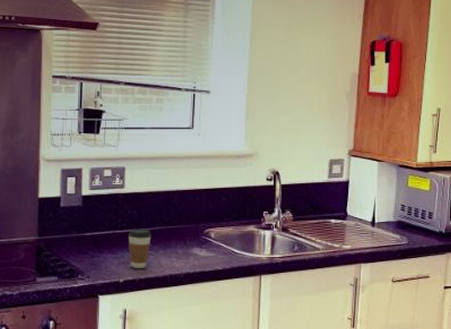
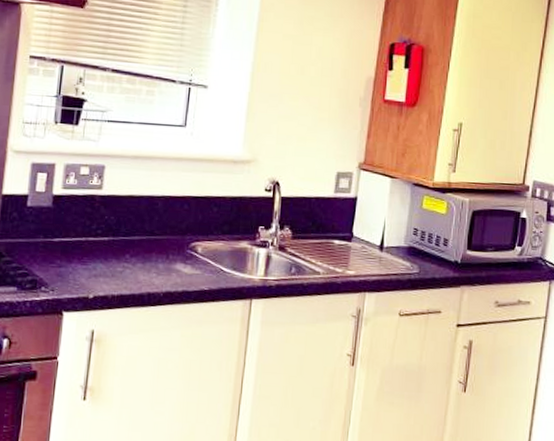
coffee cup: present [129,228,151,269] -> none [102,236,130,284]

